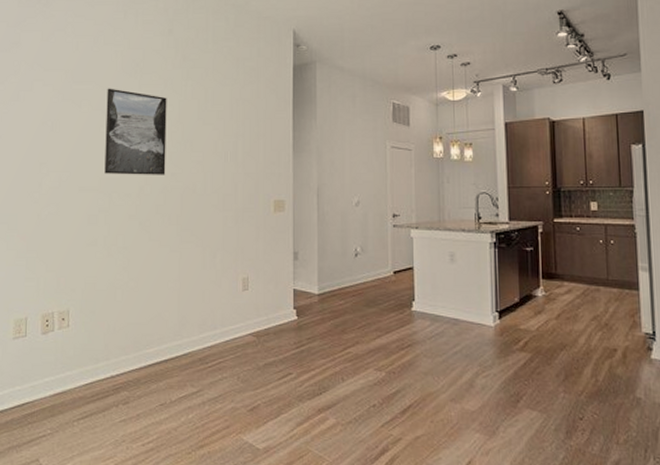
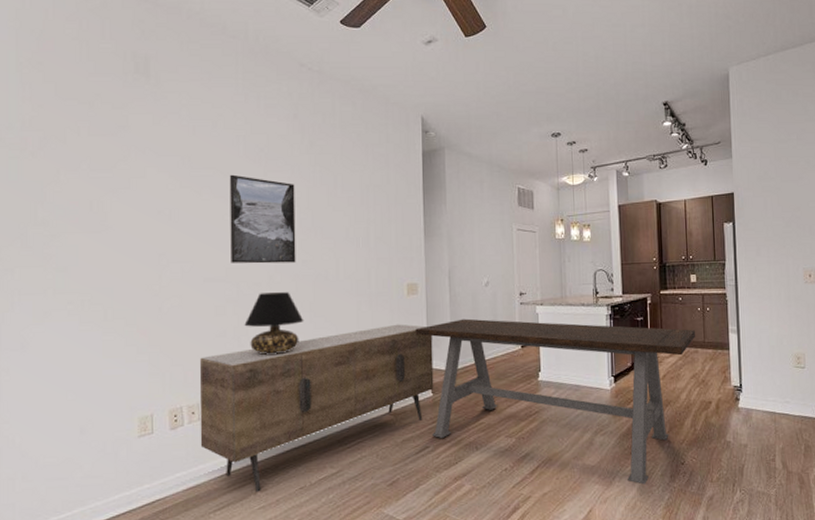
sideboard: none [68,241,299,404] -> present [199,324,434,492]
table lamp: none [114,204,171,266] -> present [244,292,304,355]
dining table: none [281,239,596,439] -> present [415,318,695,485]

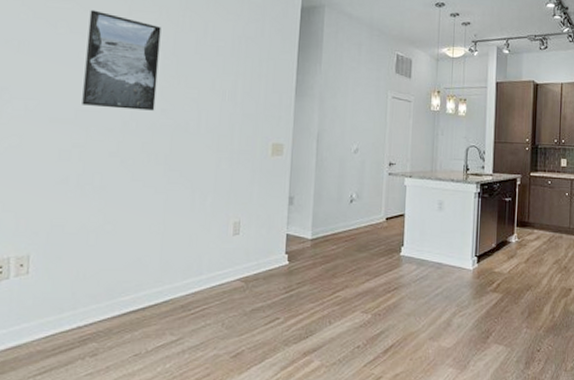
sideboard: present [199,324,434,492] -> none [26,185,294,357]
table lamp: present [244,292,304,355] -> none [90,140,157,207]
dining table: present [415,318,695,485] -> none [276,185,561,370]

